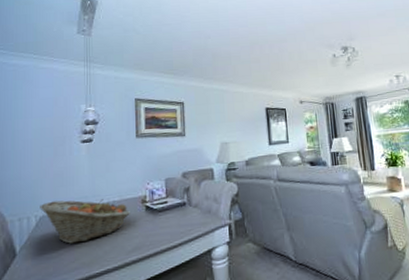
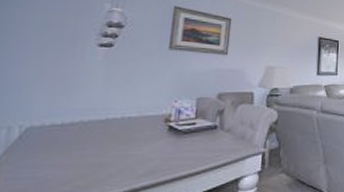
fruit basket: present [40,199,130,244] -> none [28,110,148,163]

